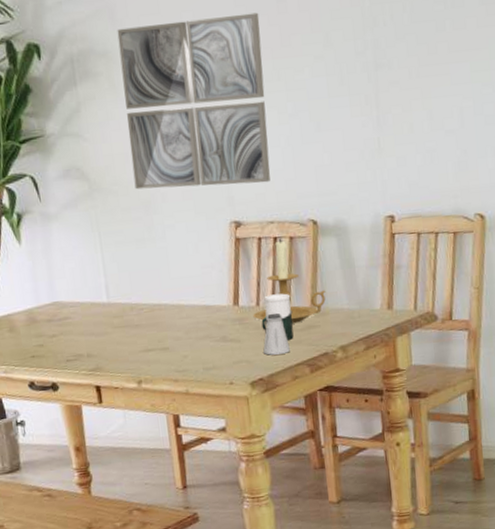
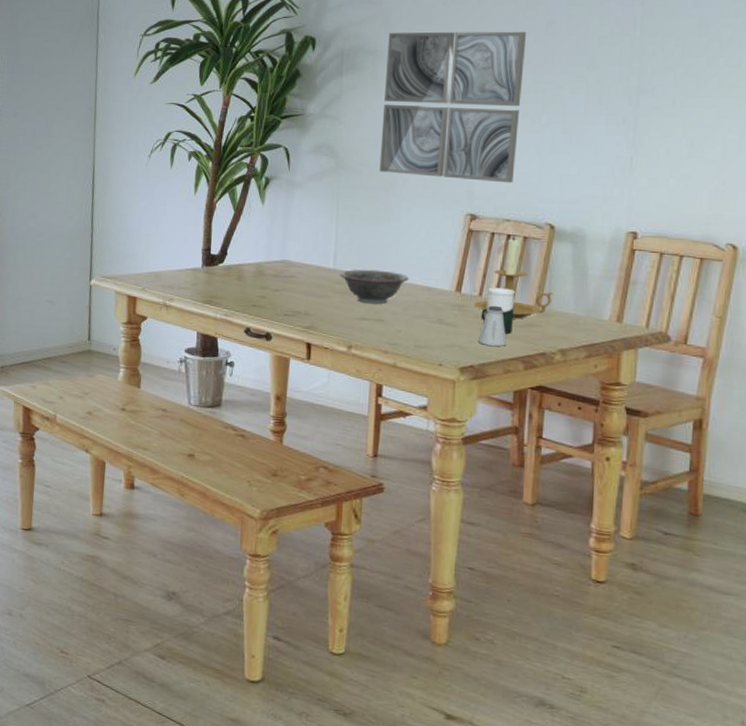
decorative bowl: none [114,295,185,333] -> present [339,269,409,304]

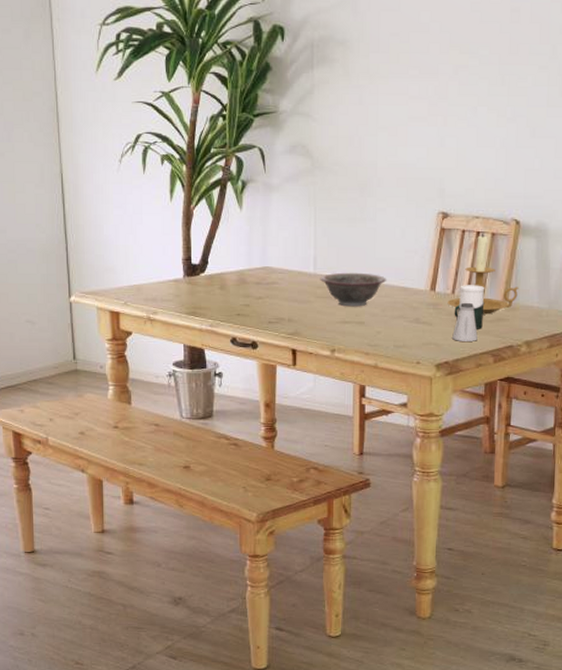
wall art: present [379,31,527,183] -> none [354,19,492,180]

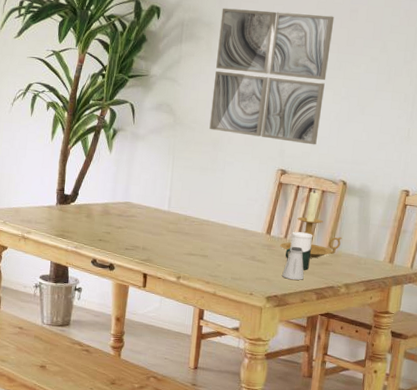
decorative bowl: present [320,272,386,307] -> none [172,212,229,242]
wall art: none [354,19,492,180] -> present [209,8,335,145]

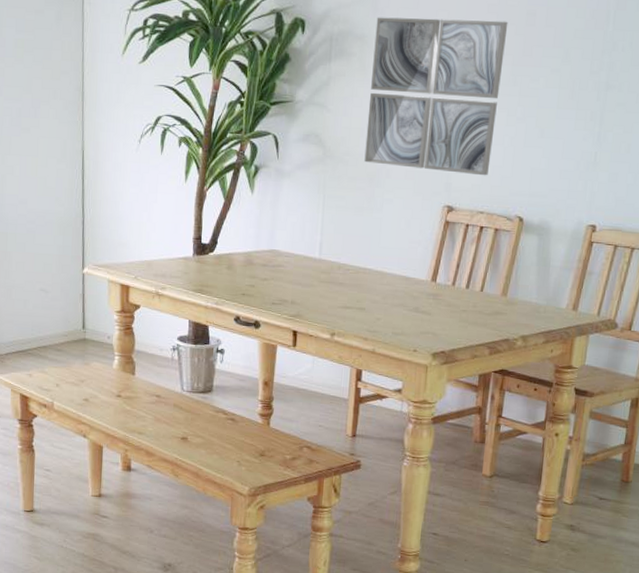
candle holder: present [280,189,342,258] -> none [447,228,519,308]
saltshaker: present [282,246,304,280] -> none [450,294,475,333]
cup: present [285,231,313,270] -> none [453,277,485,321]

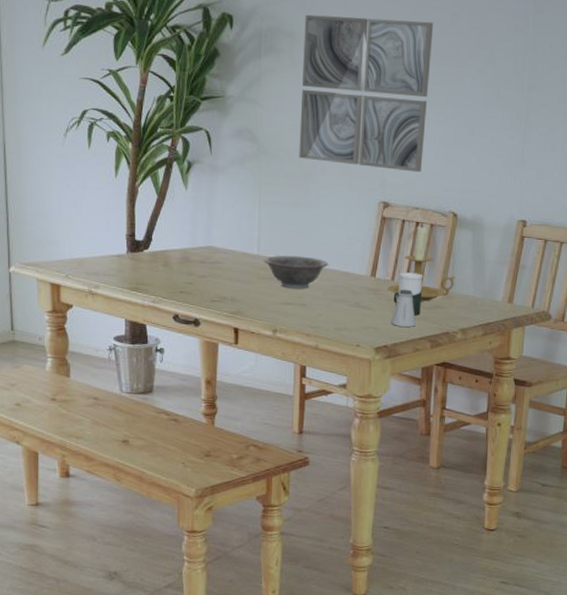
decorative bowl: none [324,259,389,293] -> present [263,255,328,289]
candle holder: none [447,228,519,308] -> present [387,223,456,302]
saltshaker: none [450,294,475,333] -> present [391,289,416,327]
cup: none [453,277,485,321] -> present [393,272,423,315]

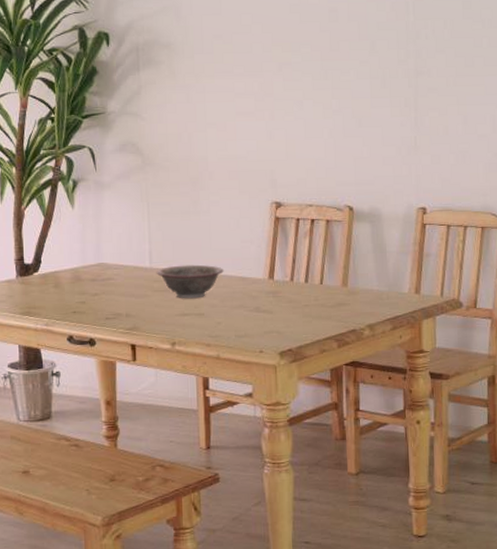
wall art: present [299,14,434,173] -> none [181,19,313,170]
candle holder: present [387,223,456,302] -> none [286,220,357,300]
saltshaker: present [391,289,416,327] -> none [294,289,320,328]
cup: present [393,272,423,315] -> none [294,271,324,315]

